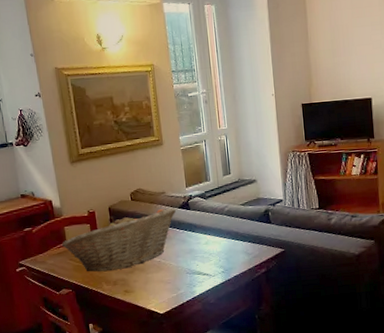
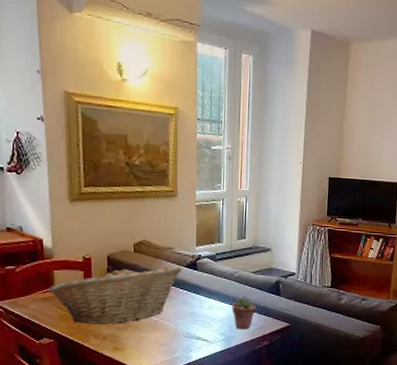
potted succulent: none [226,228,250,261] -> present [231,296,257,330]

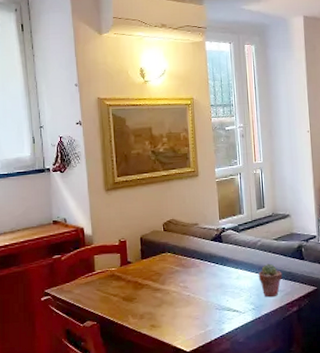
fruit basket: present [49,266,183,325] -> none [90,240,209,304]

